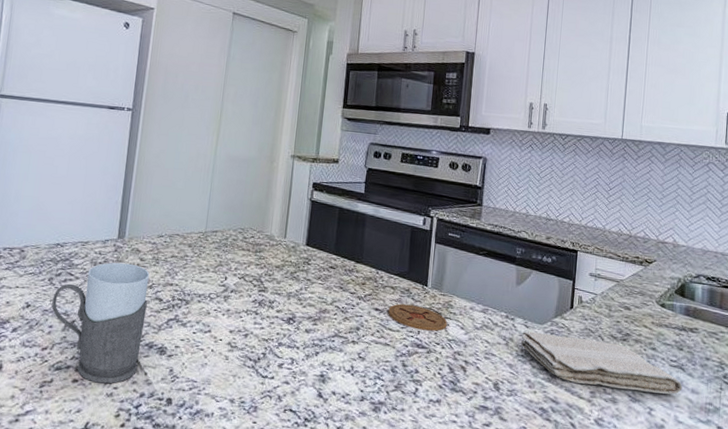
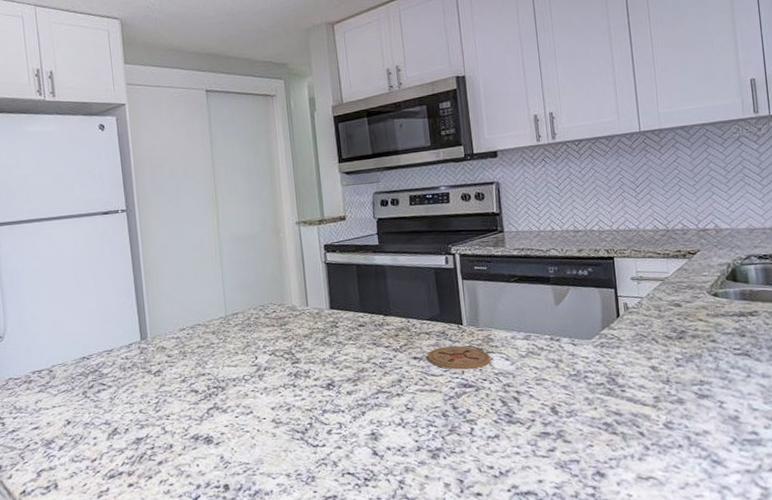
mug: present [51,262,150,384] -> none [90,362,189,484]
washcloth: present [520,331,682,395] -> none [570,343,752,392]

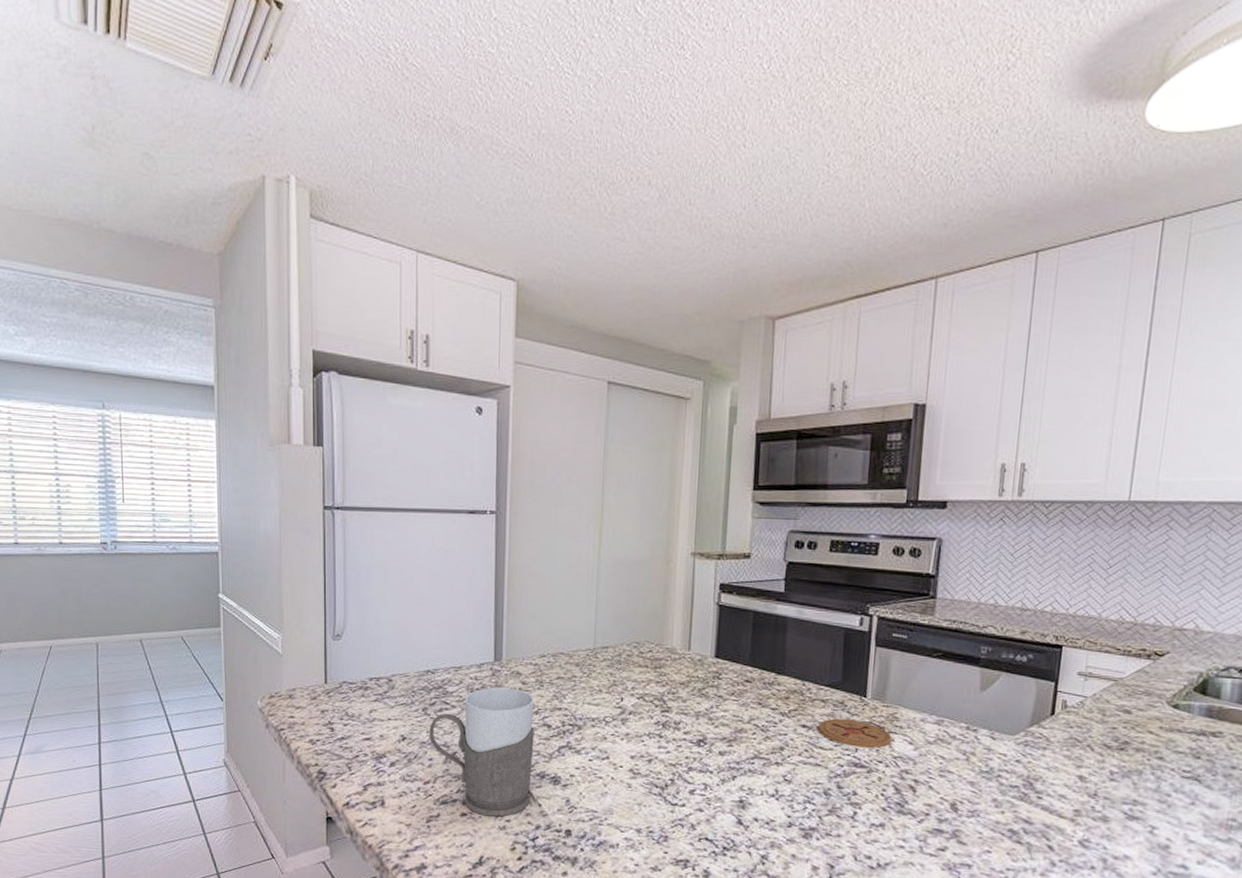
mug: none [90,362,189,484] -> present [429,687,534,817]

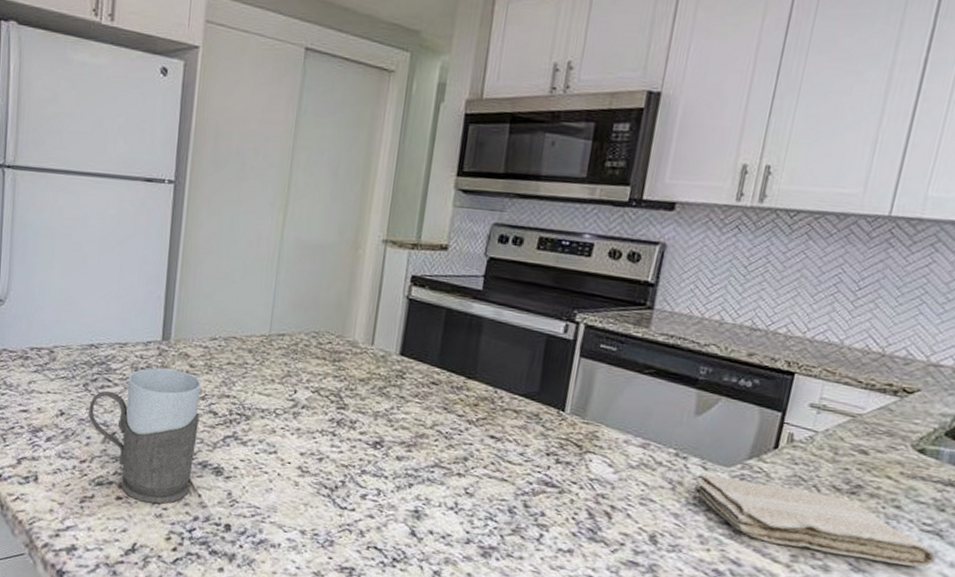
coaster: present [818,718,892,748] -> none [507,431,590,468]
washcloth: none [985,743,1197,810] -> present [693,474,937,567]

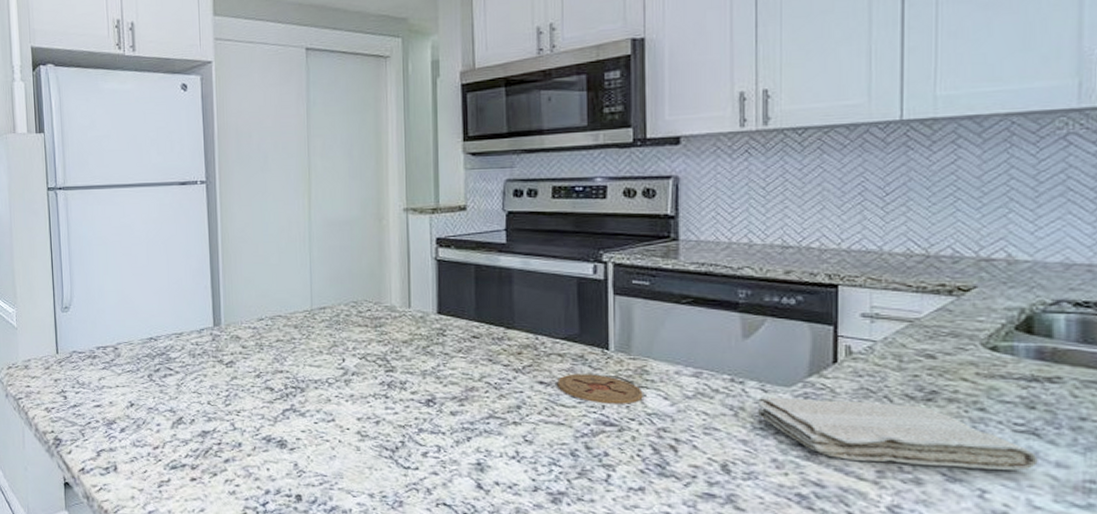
mug: present [88,368,201,504] -> none [155,352,259,482]
coaster: none [507,431,590,468] -> present [557,373,643,404]

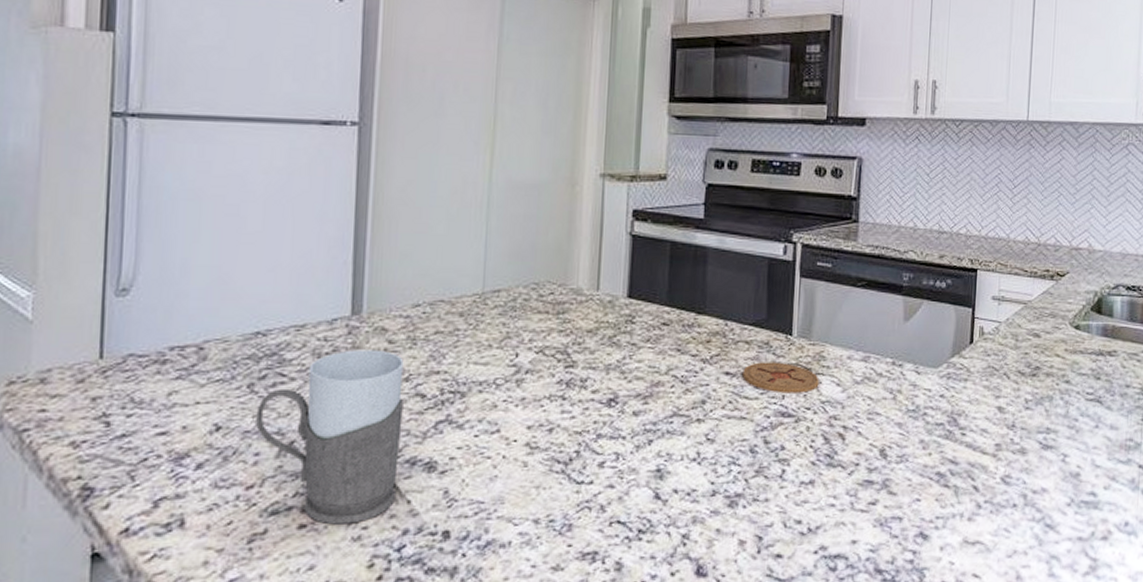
mug: none [155,352,259,482] -> present [256,349,404,525]
washcloth: present [757,397,1038,470] -> none [911,378,1100,436]

